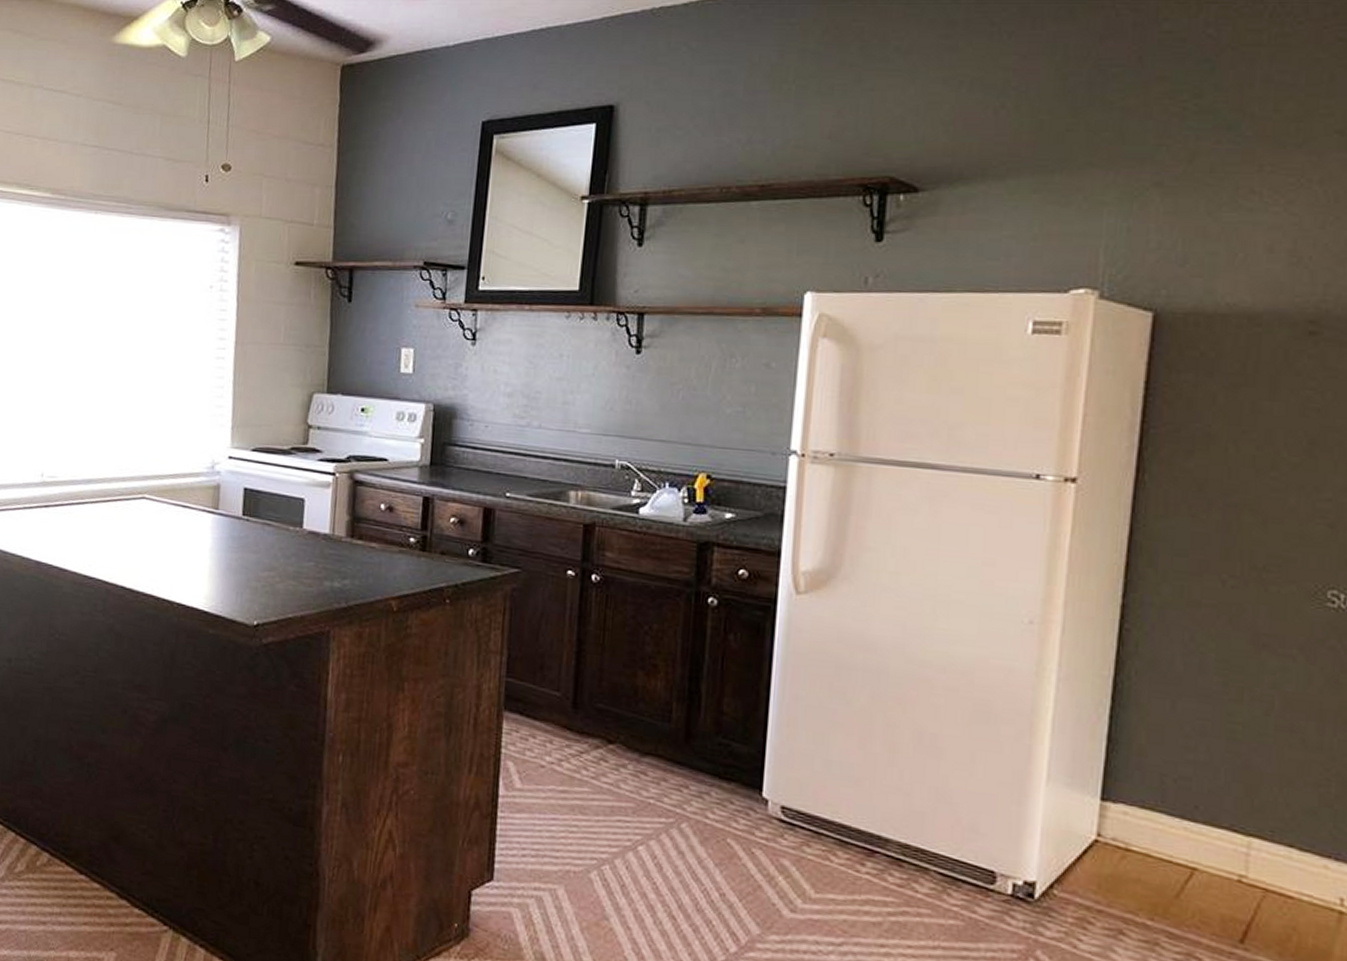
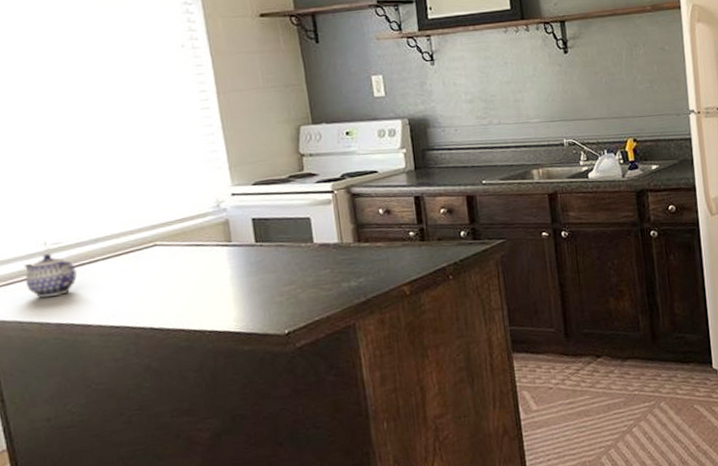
teapot: none [17,485,65,532] -> present [23,253,77,298]

